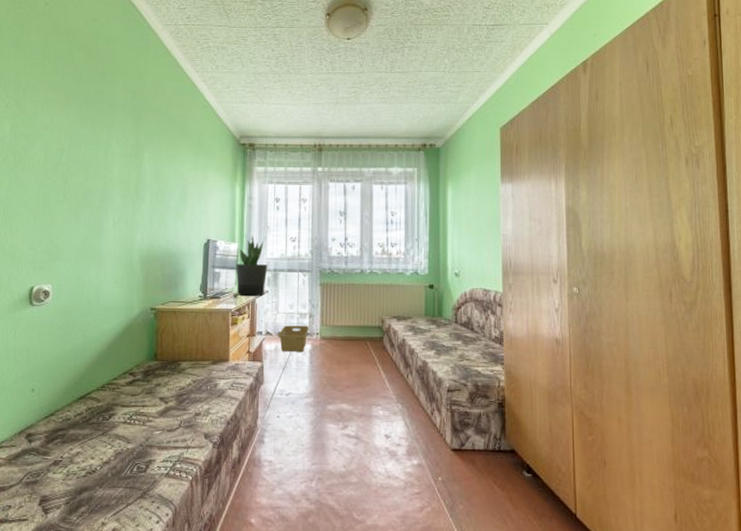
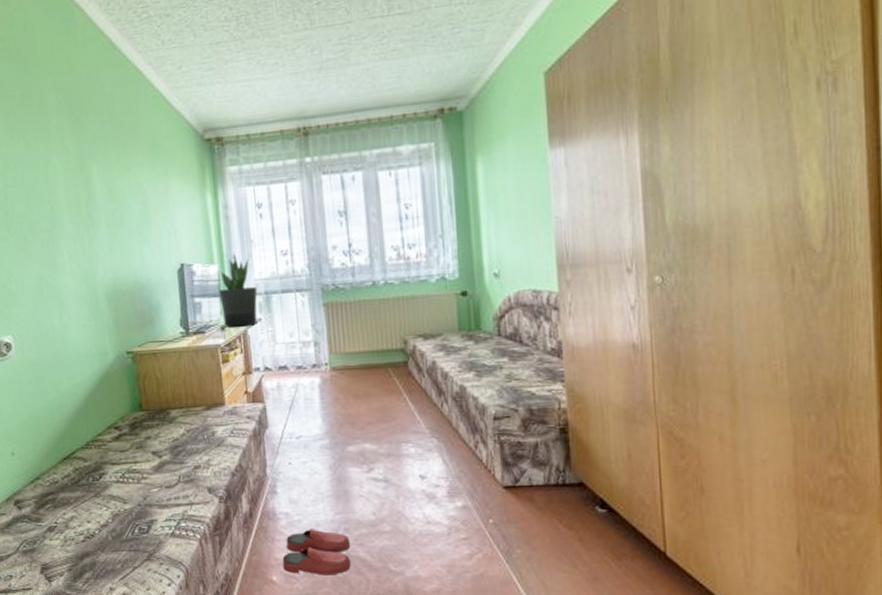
slippers: none [261,477,322,521] -> present [282,529,351,576]
laundry basket: present [278,325,309,353] -> none [279,356,315,390]

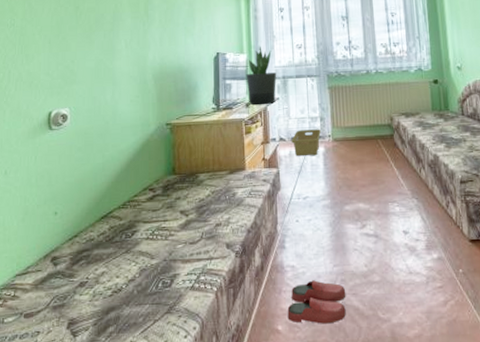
laundry basket: none [279,356,315,390] -> present [291,129,321,157]

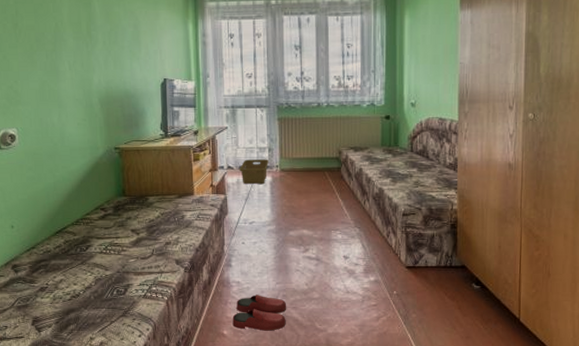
planter: present [246,47,277,105] -> none [194,74,226,133]

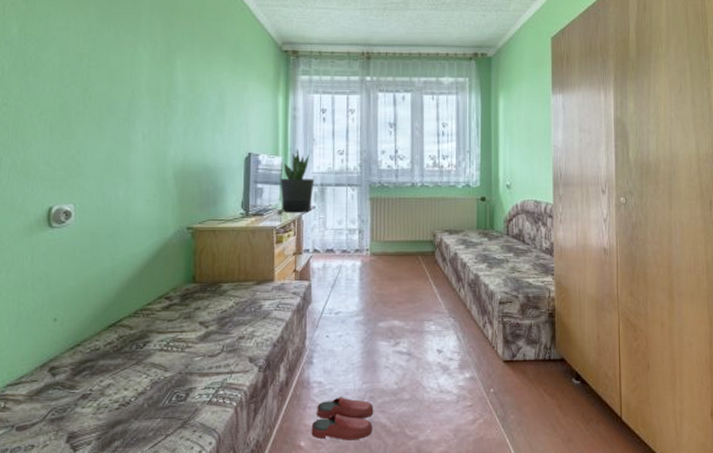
planter: none [194,74,226,133] -> present [280,150,315,212]
laundry basket: present [239,159,269,185] -> none [326,242,358,270]

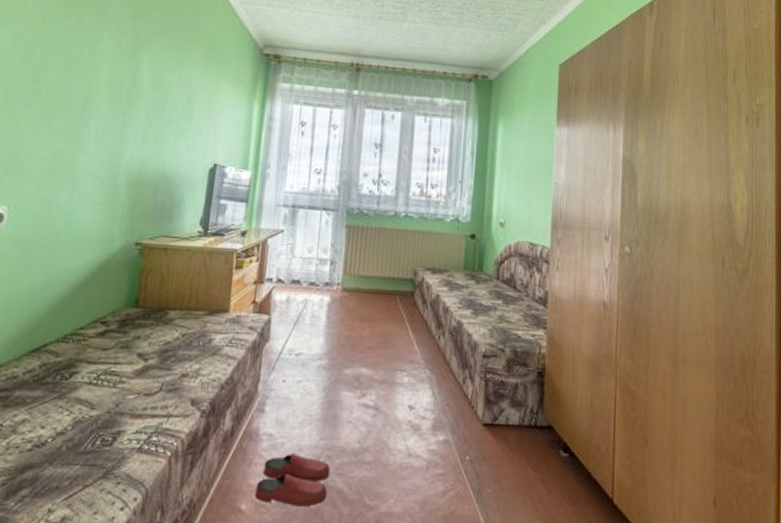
planter: present [280,150,315,212] -> none [245,165,286,236]

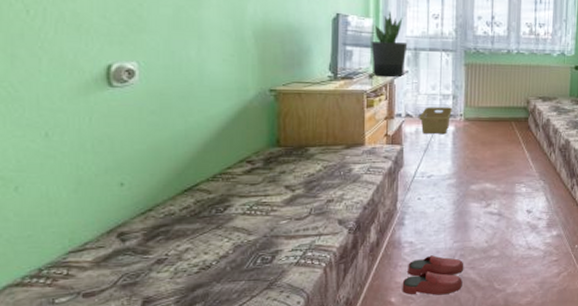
planter: none [245,165,286,236] -> present [371,12,408,77]
laundry basket: none [291,272,329,306] -> present [419,107,452,135]

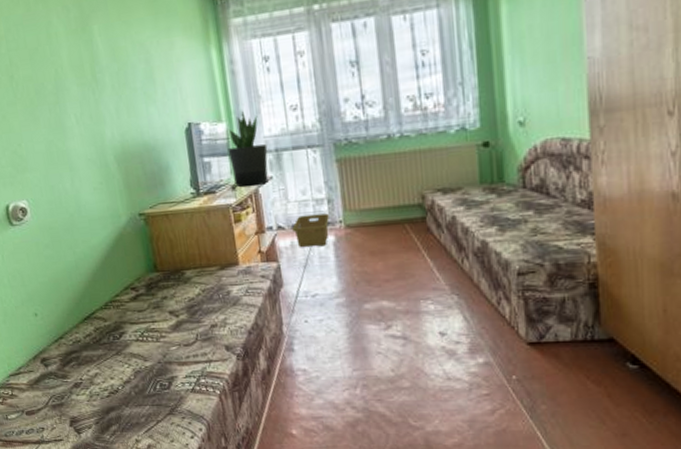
slippers: present [402,255,464,295] -> none [301,385,370,430]

